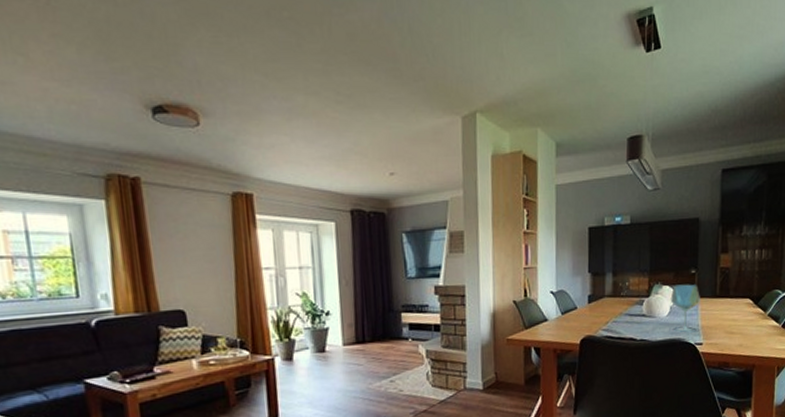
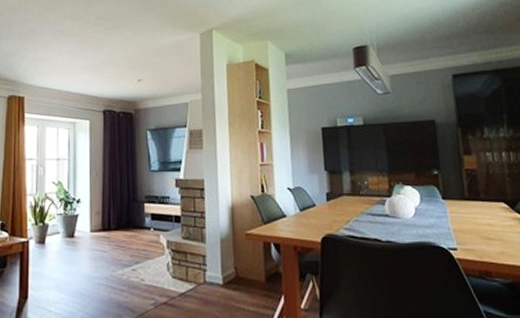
wine glass: present [670,284,700,333] -> none [414,185,448,236]

